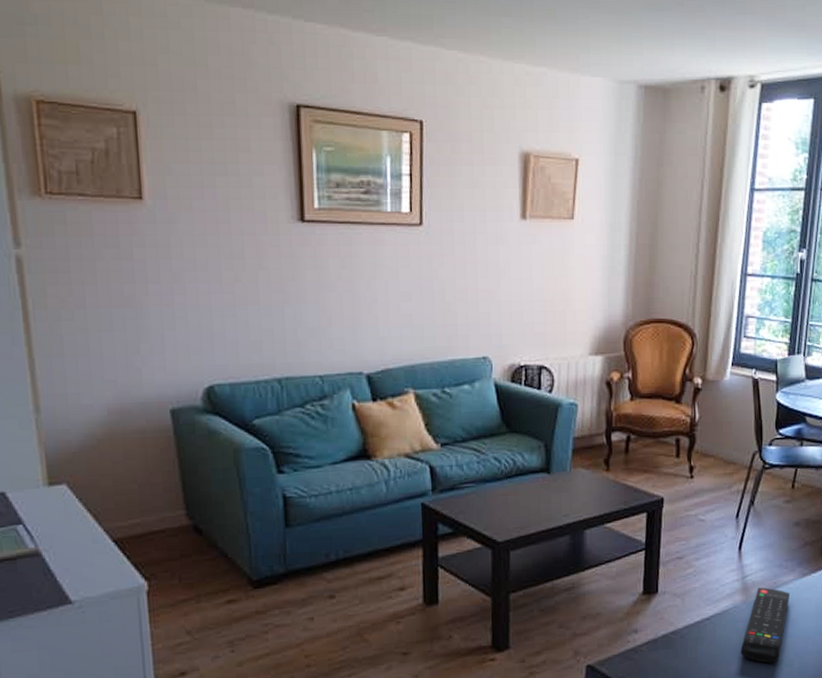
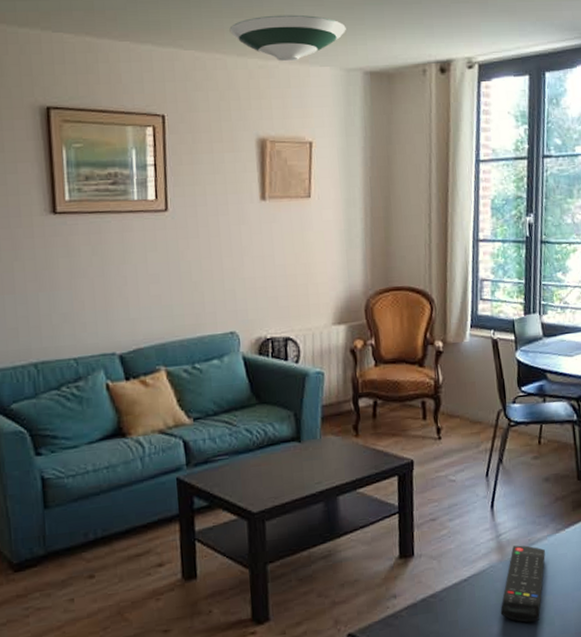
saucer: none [496,16,622,69] -> present [229,14,346,62]

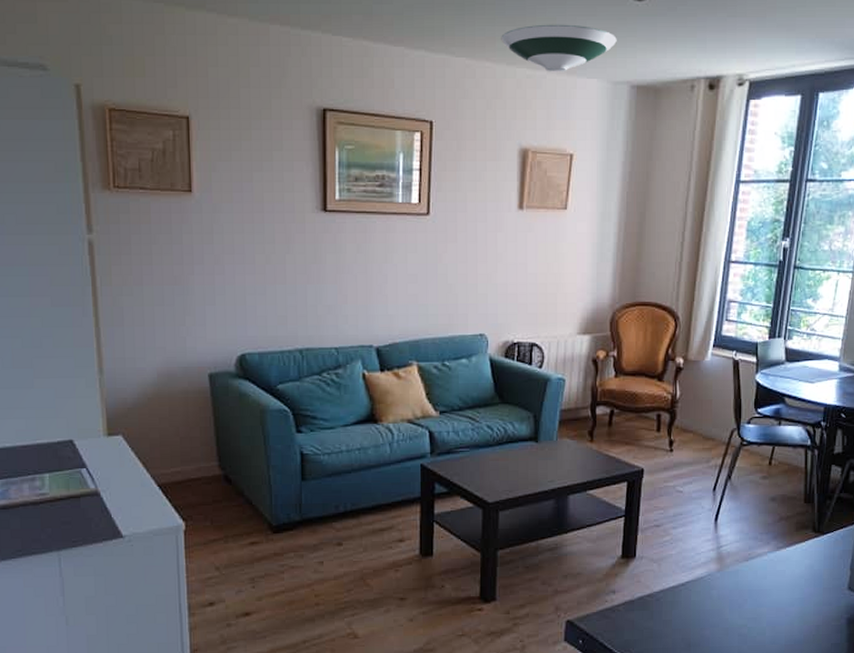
remote control: present [500,545,545,623] -> none [713,558,764,631]

